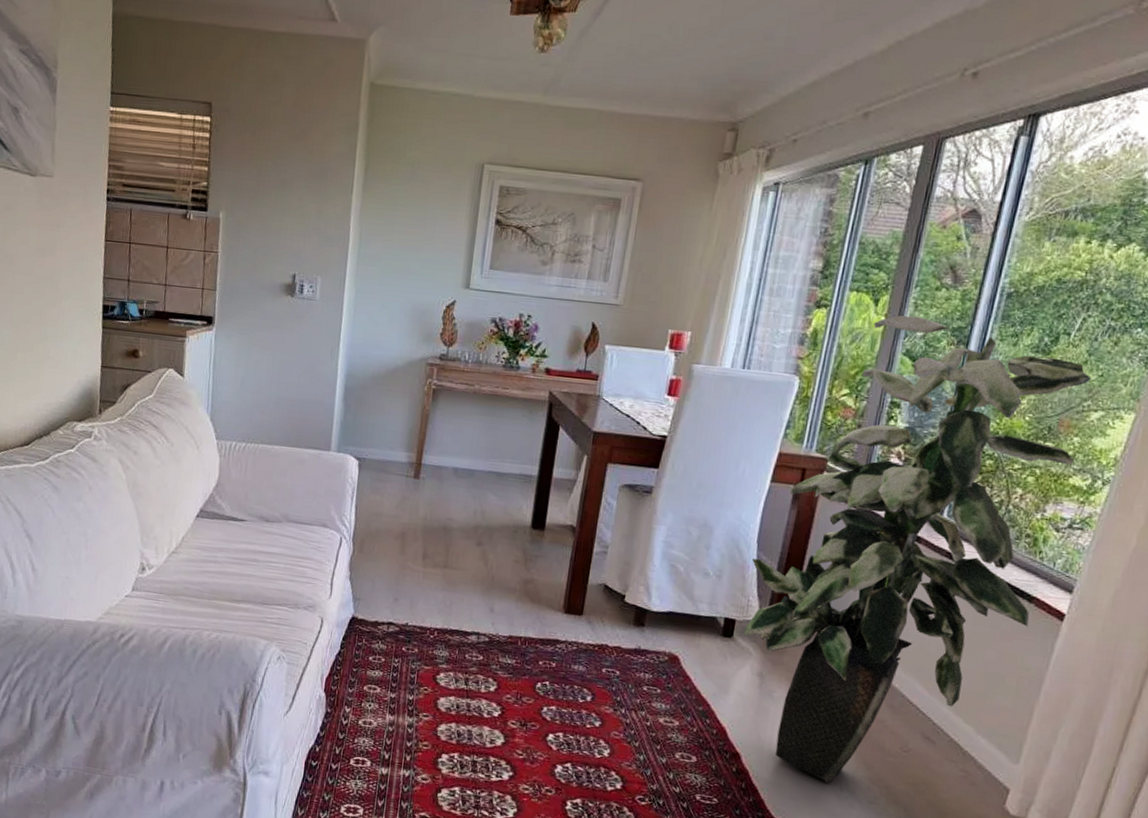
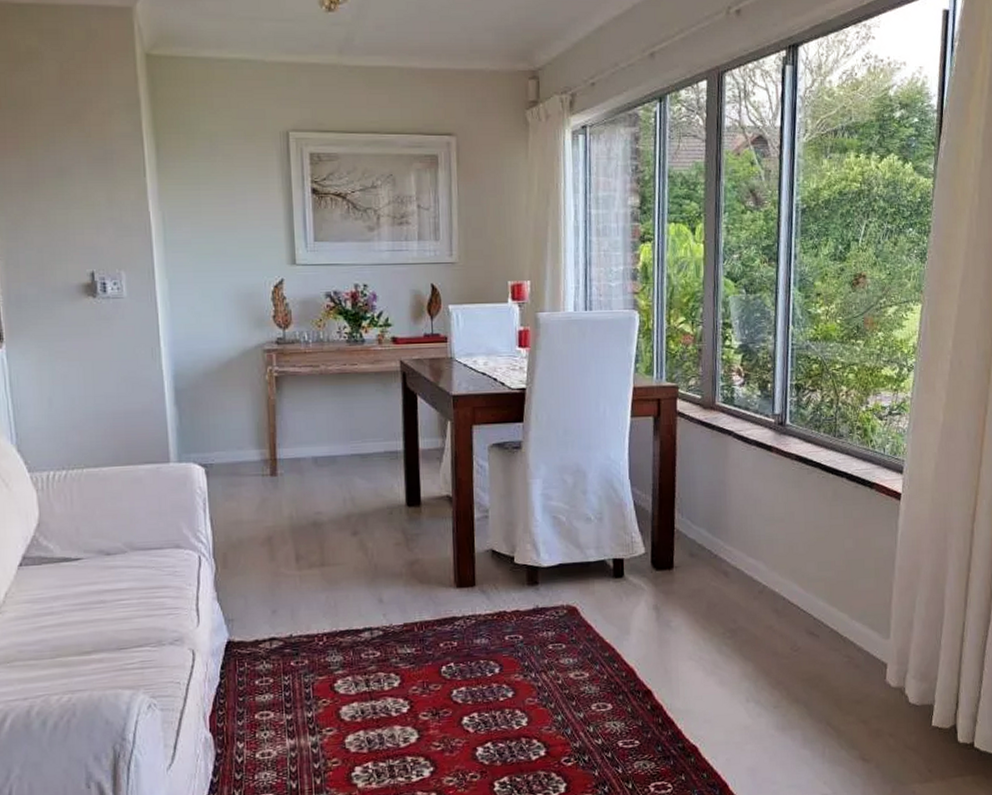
indoor plant: present [743,315,1092,784] -> none [628,240,882,699]

